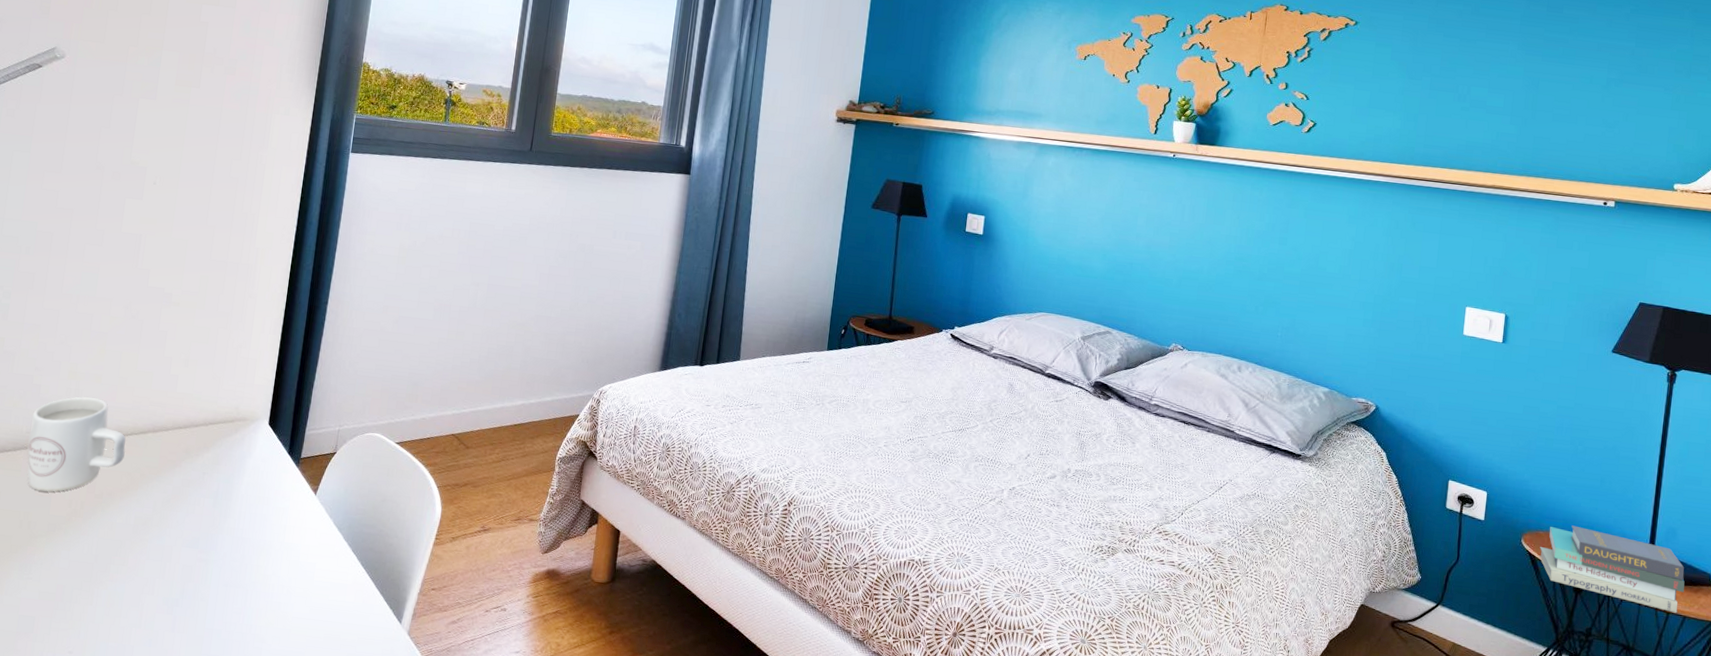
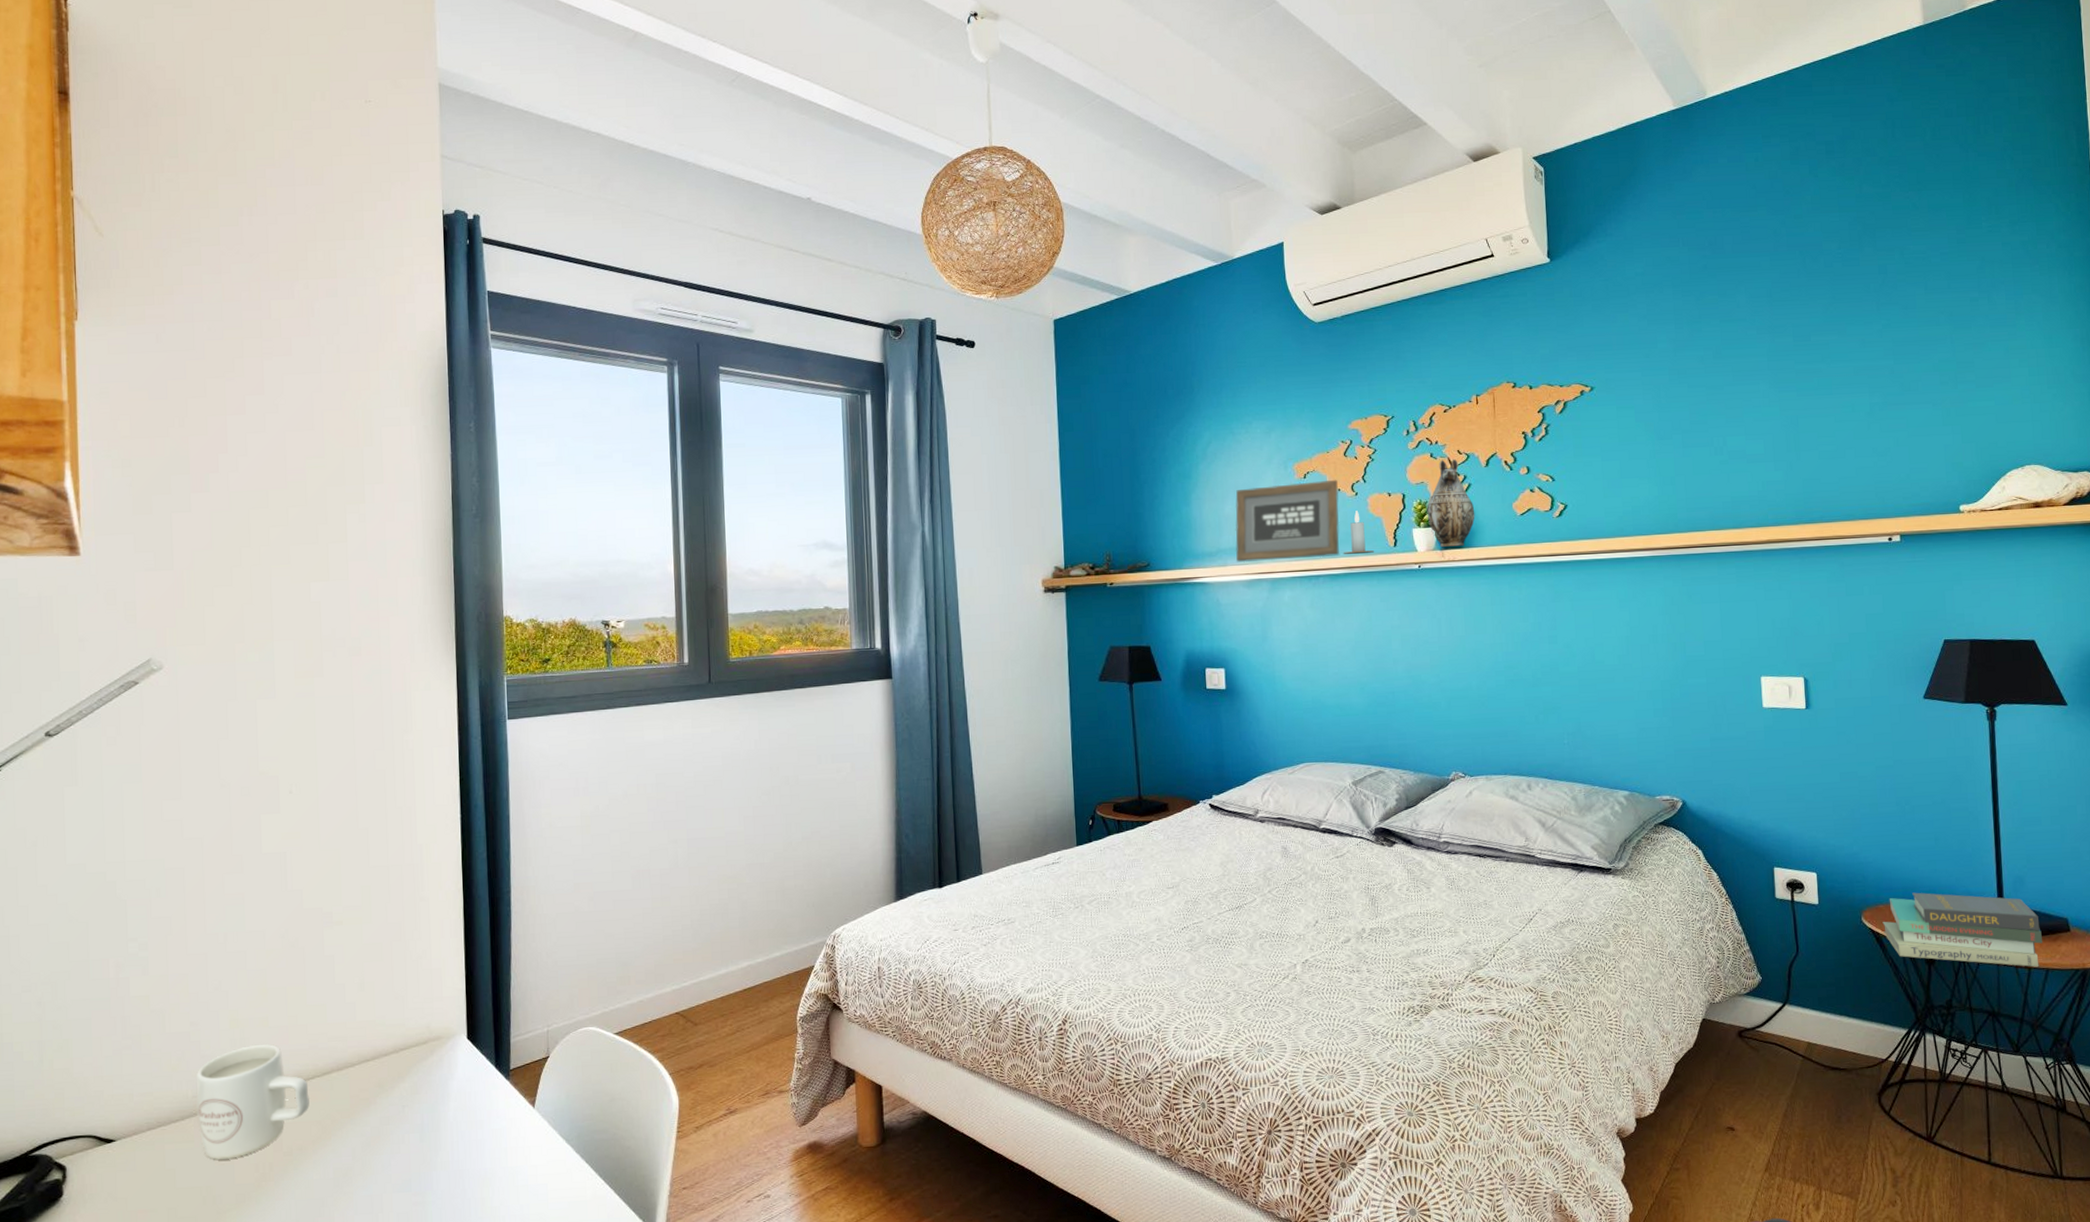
picture frame: none [1012,60,1114,134] -> present [1235,479,1340,563]
candle: none [1107,96,1137,136] -> present [1343,511,1375,554]
decorative vase: none [1188,63,1233,144] -> present [1426,458,1475,548]

